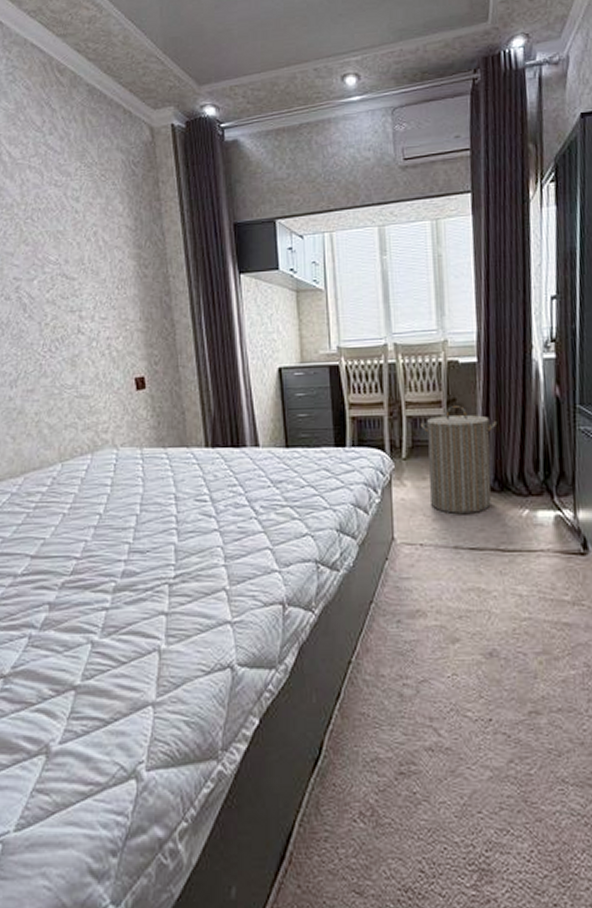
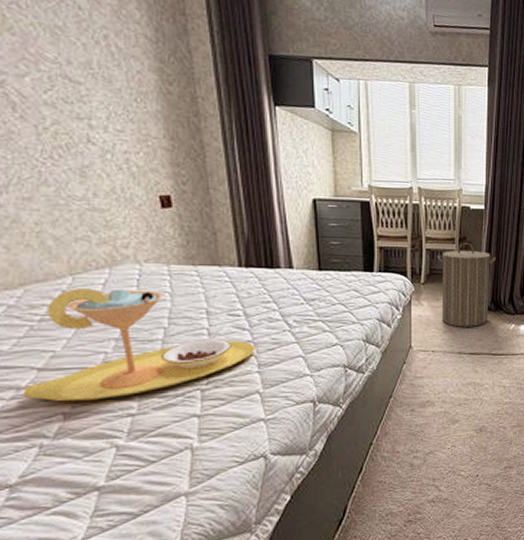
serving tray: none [18,474,221,591] -> present [23,288,255,402]

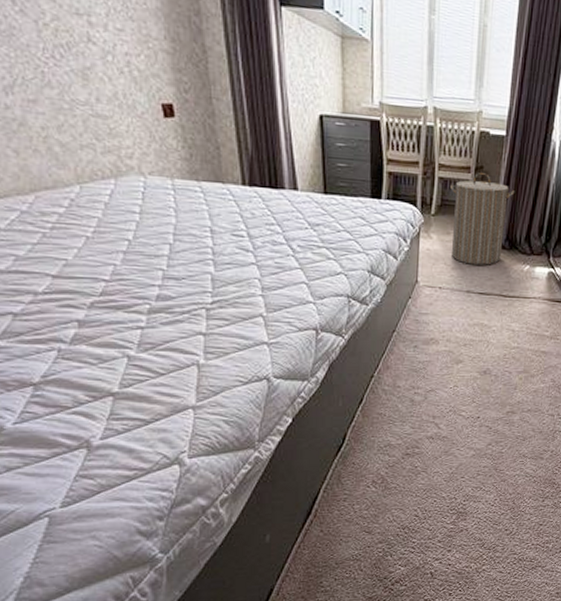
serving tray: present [23,288,255,402] -> none [40,198,259,311]

